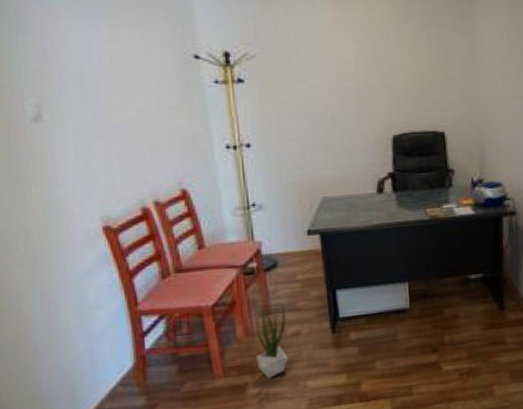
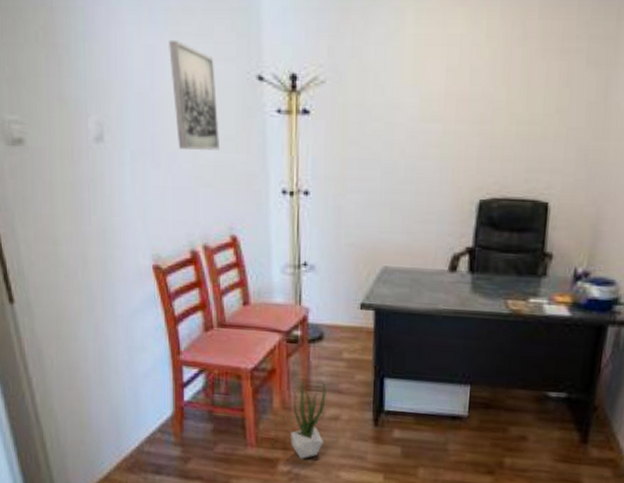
wall art: none [106,30,163,121] -> present [169,39,219,151]

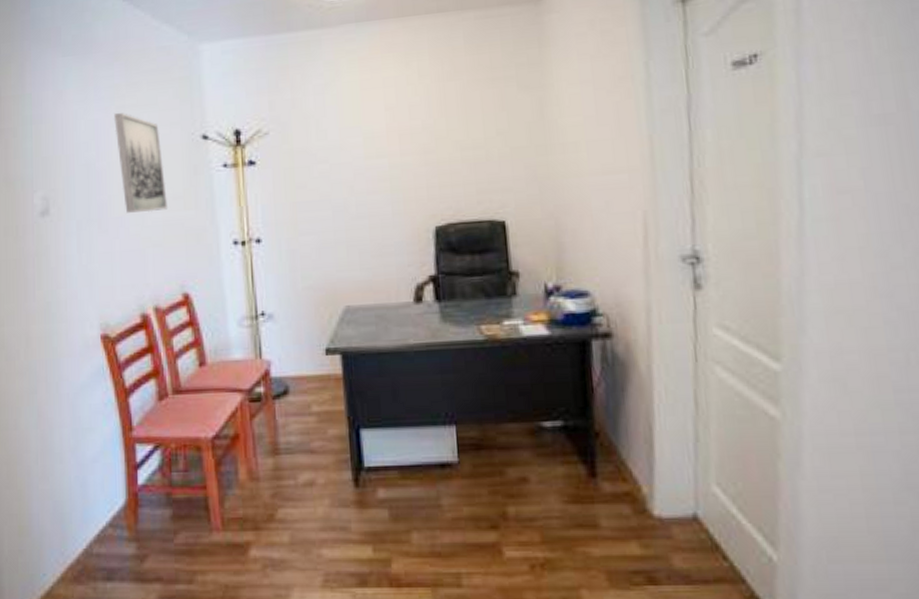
potted plant: present [291,380,326,459] -> none [259,442,299,539]

